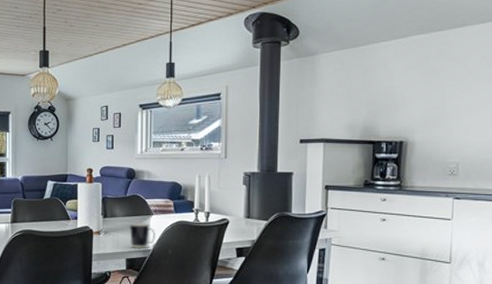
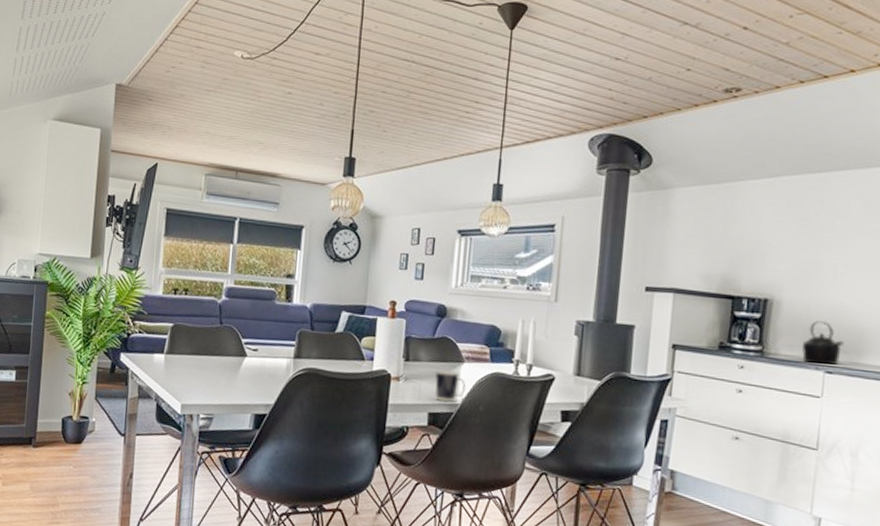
kettle: none [434,156,468,193] -> present [802,321,844,365]

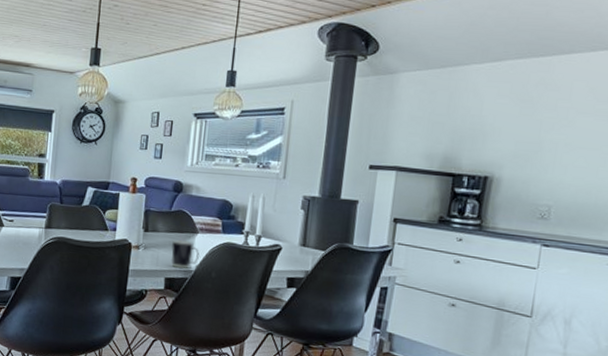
kettle: present [802,321,844,365] -> none [519,197,562,239]

